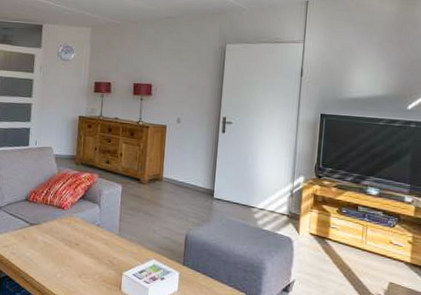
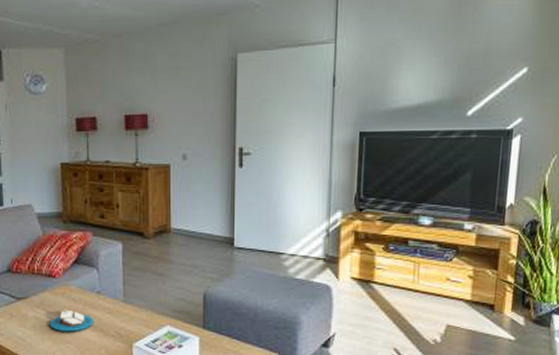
candle: none [54,236,92,257] -> present [49,308,94,332]

